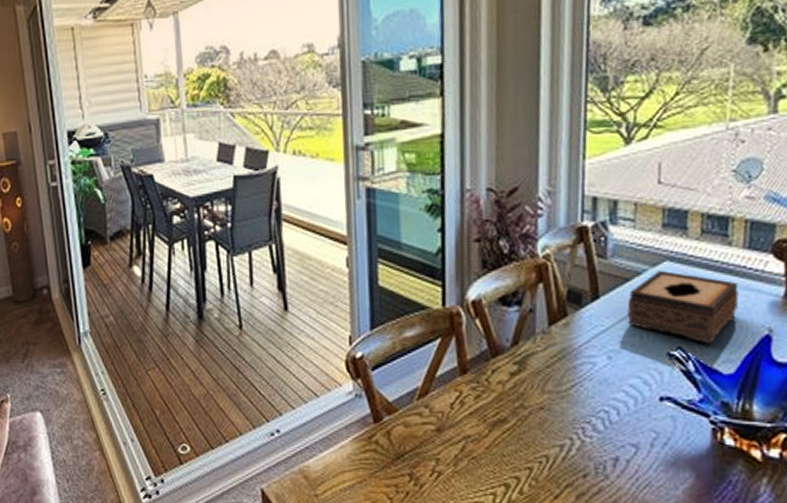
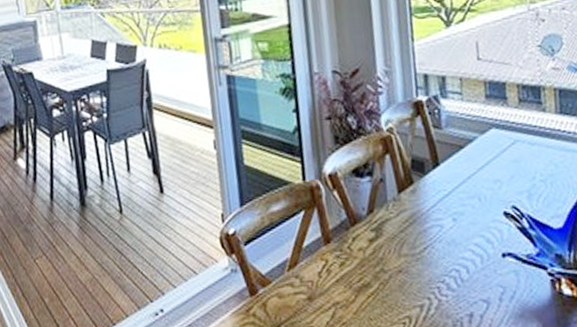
tissue box: present [627,270,739,344] -> none [464,136,558,202]

